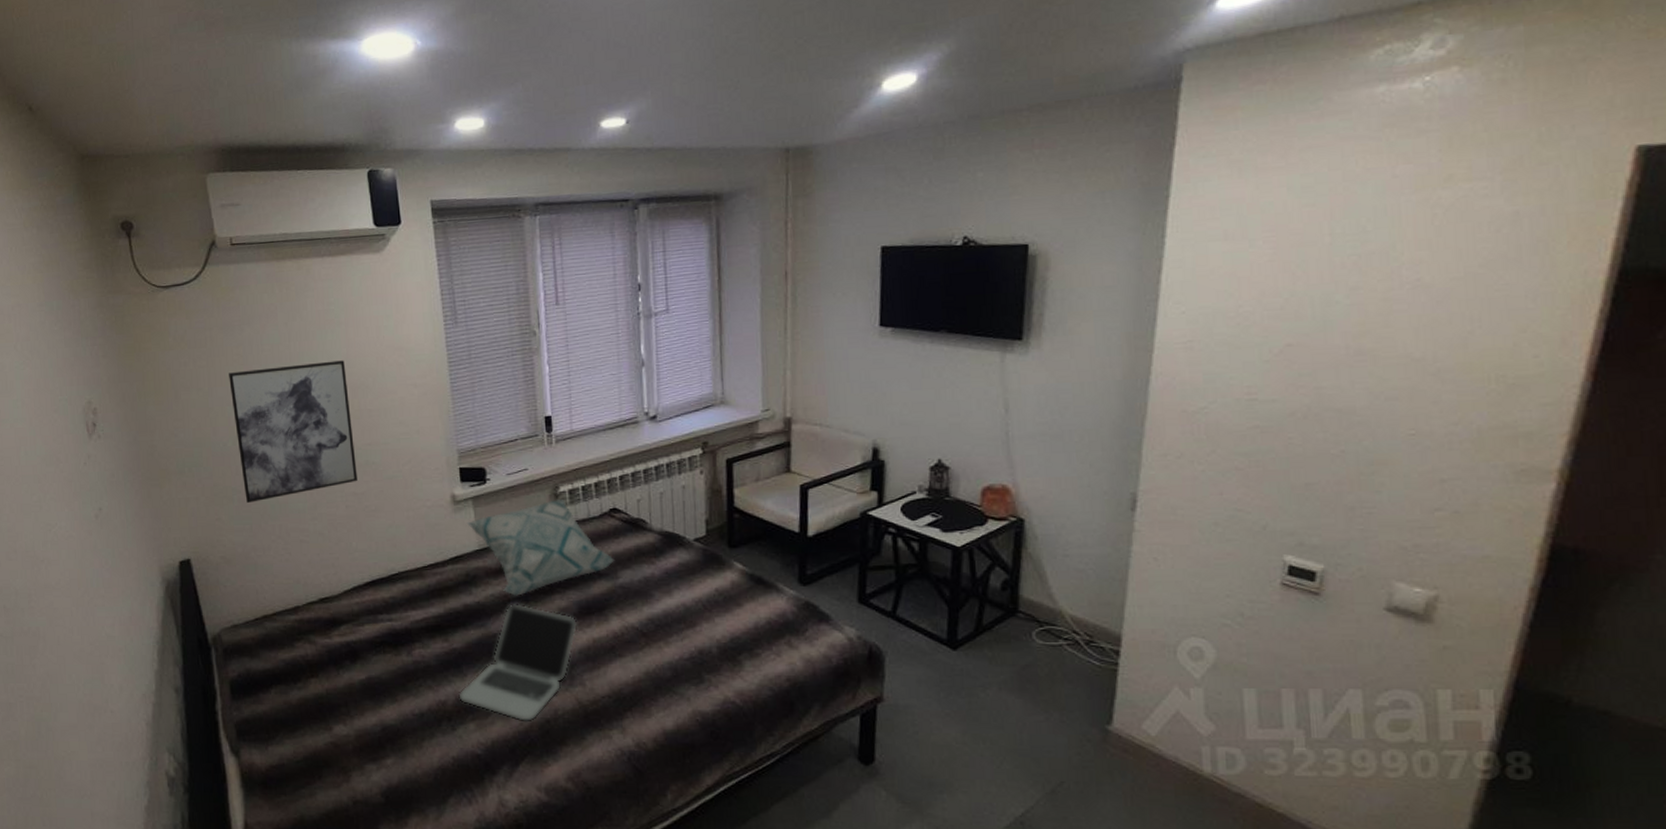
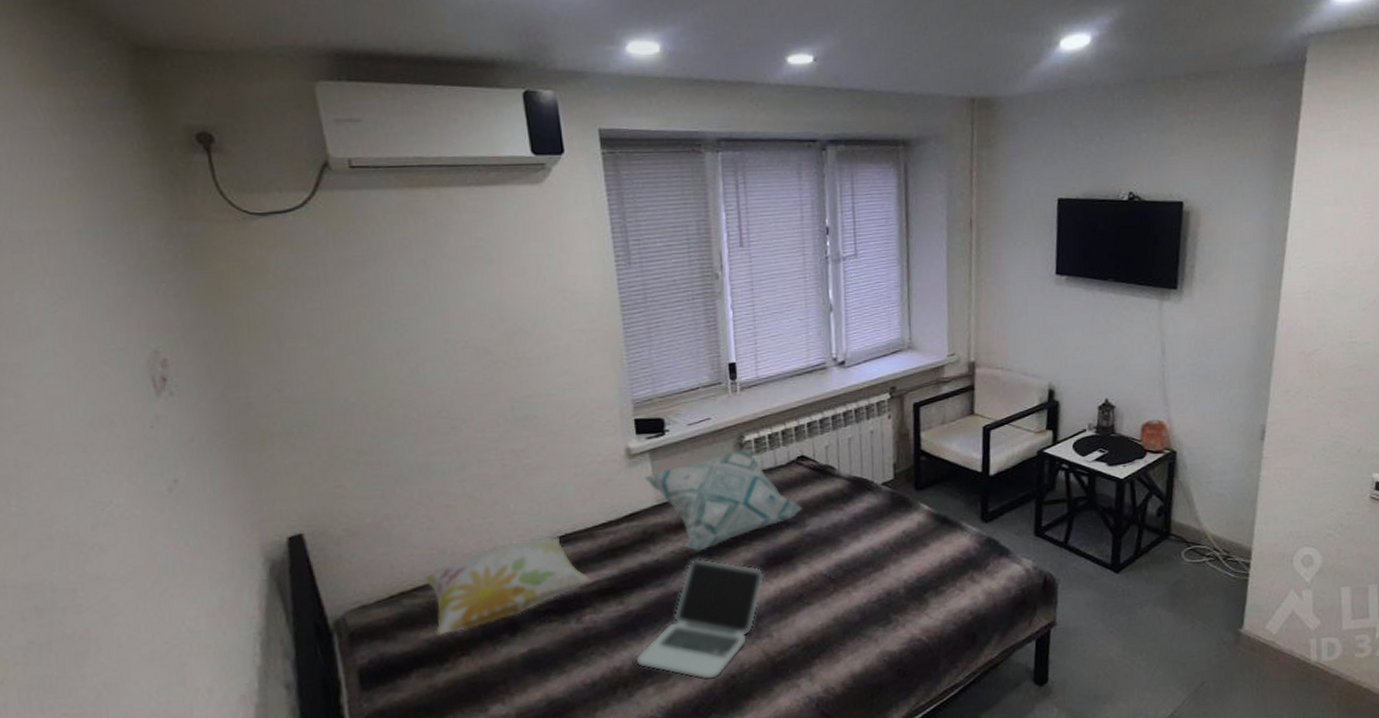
wall art: present [229,360,357,504] -> none [350,303,515,467]
decorative pillow: none [280,574,420,657] -> present [421,536,591,636]

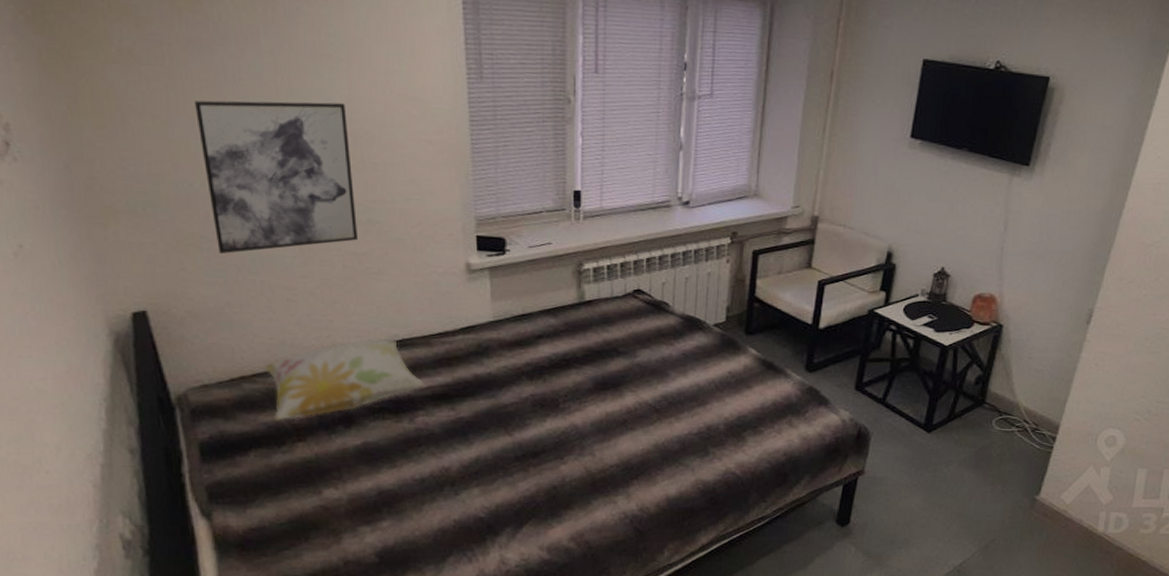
wall art: none [350,303,515,467] -> present [195,100,358,255]
laptop: present [635,558,765,681] -> none [463,375,592,489]
decorative pillow: present [643,449,802,551] -> none [481,276,634,369]

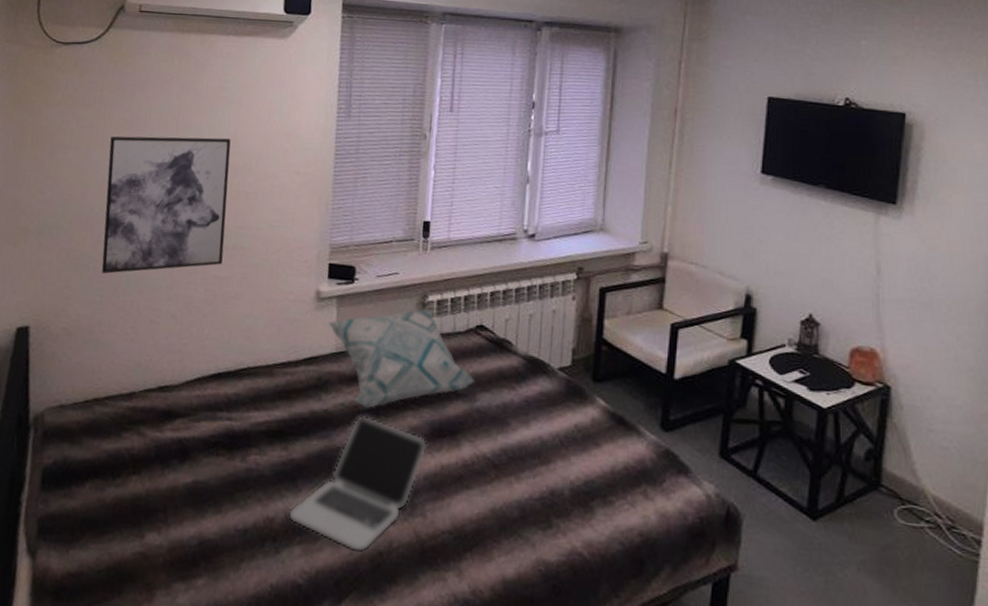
decorative pillow: present [261,339,425,420] -> none [115,366,262,449]
laptop: none [463,375,592,489] -> present [288,415,428,553]
decorative pillow: none [481,276,634,369] -> present [327,309,474,408]

